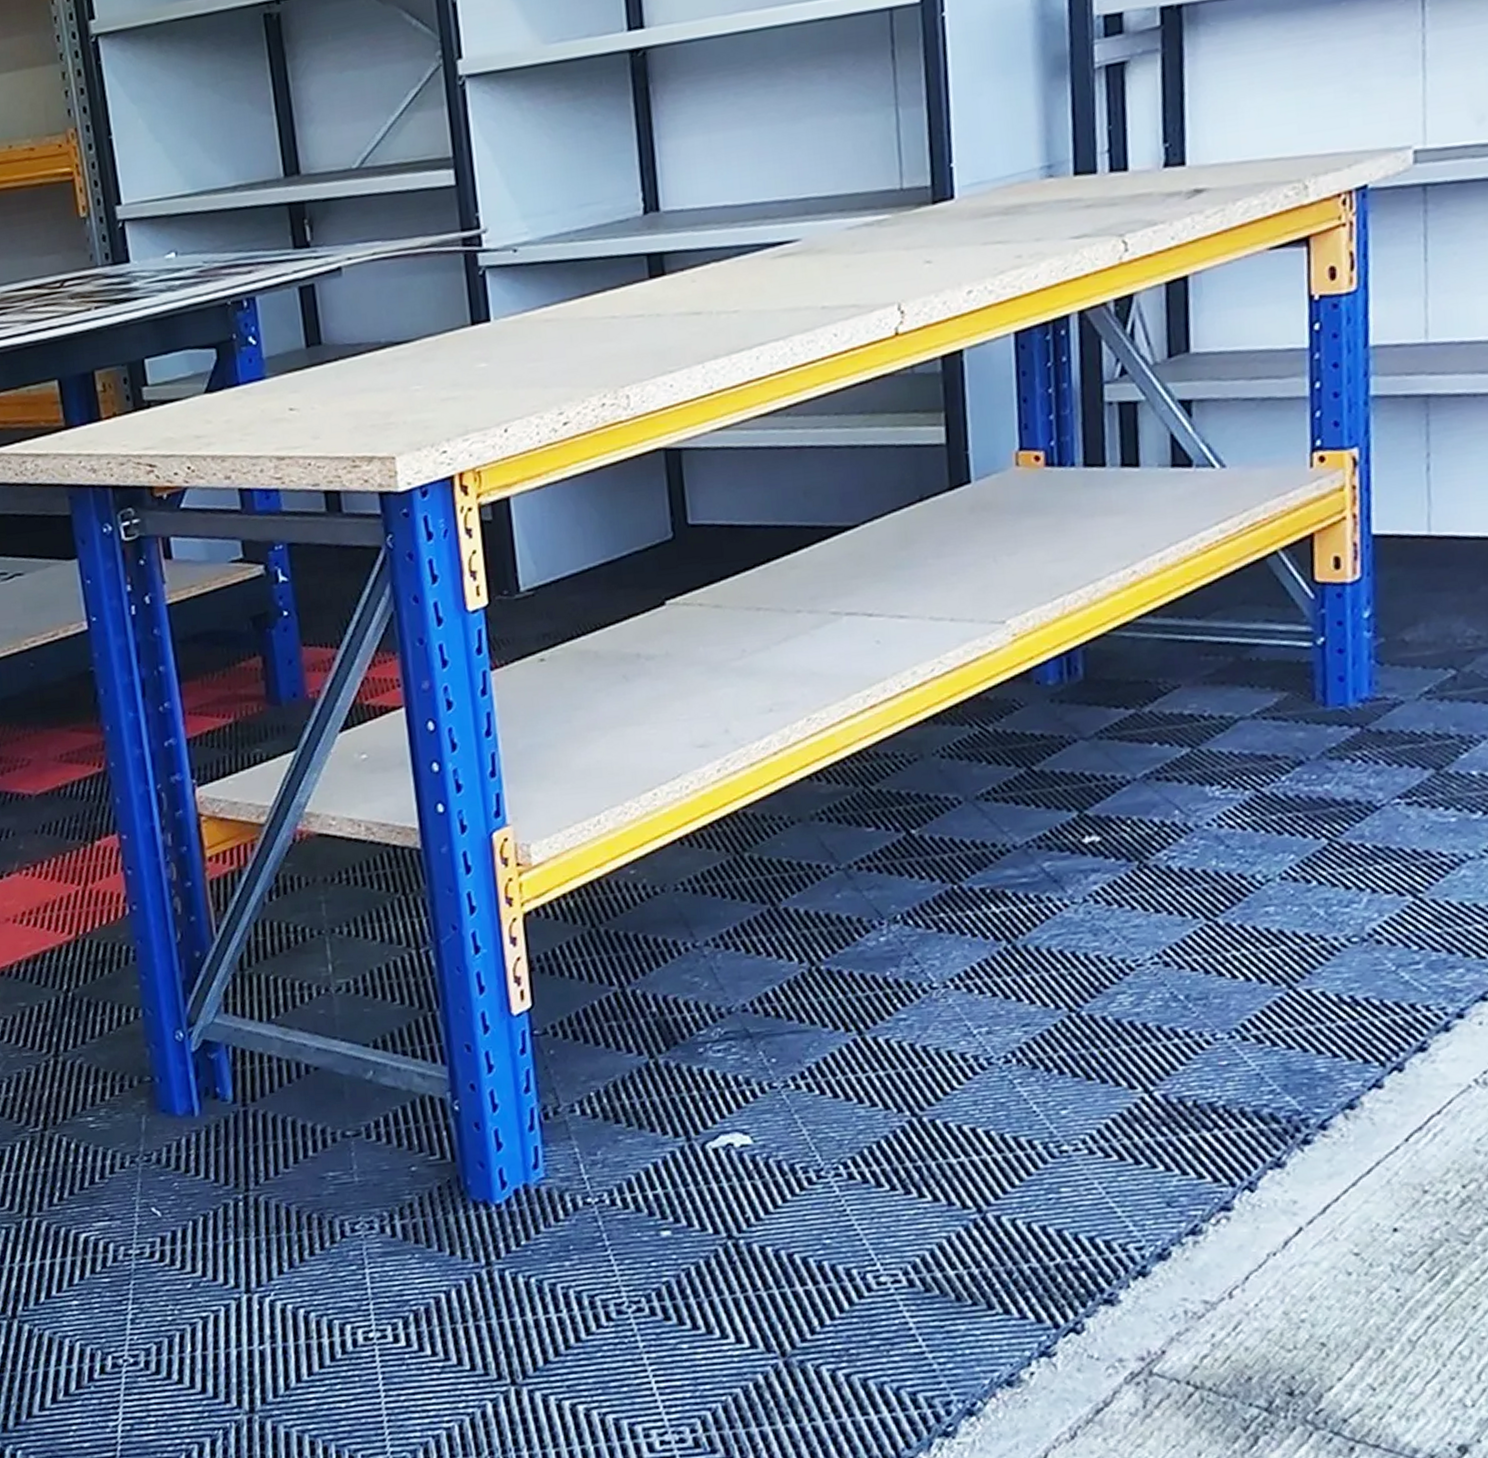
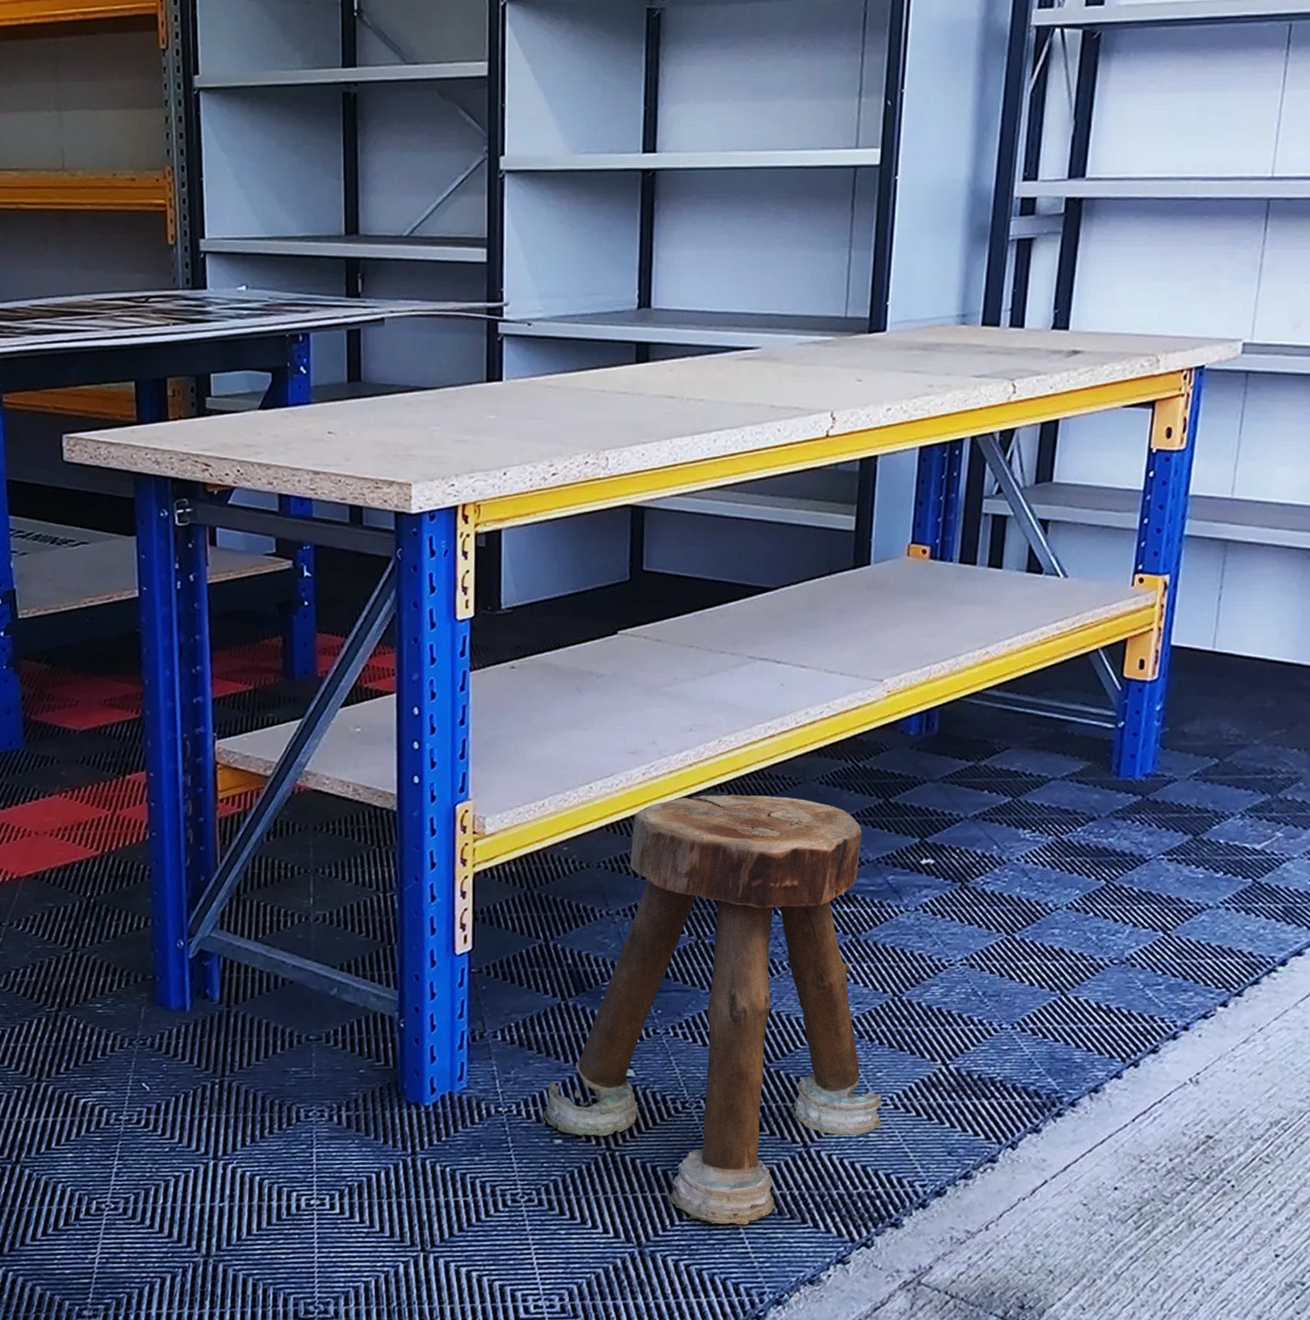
stool: none [643,778,1075,1320] -> present [543,794,882,1225]

